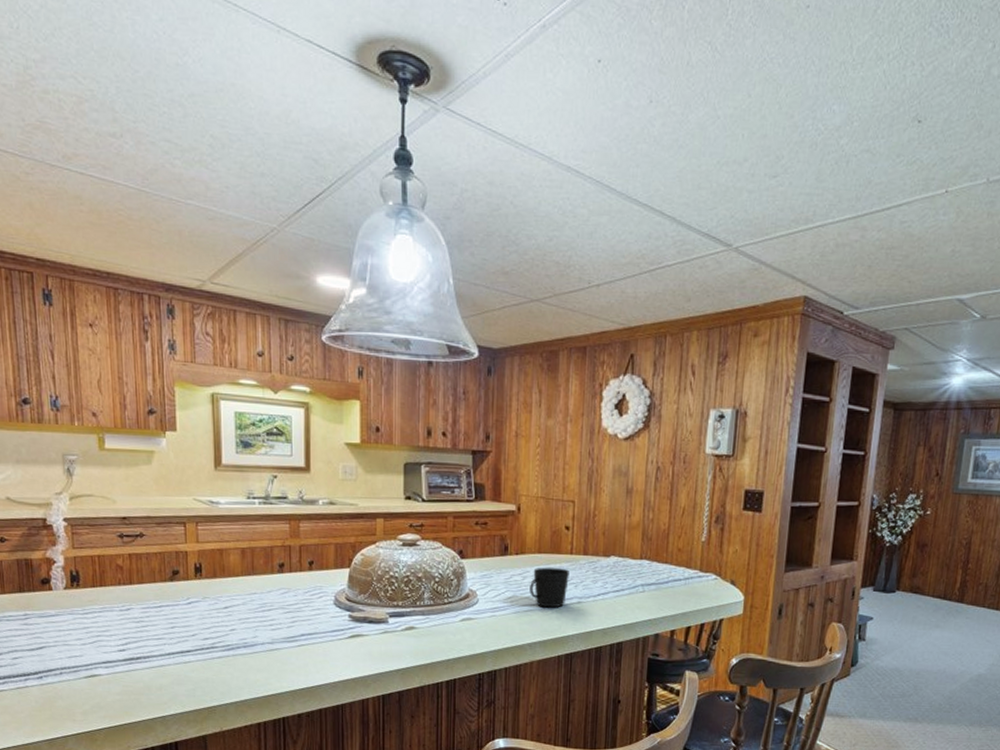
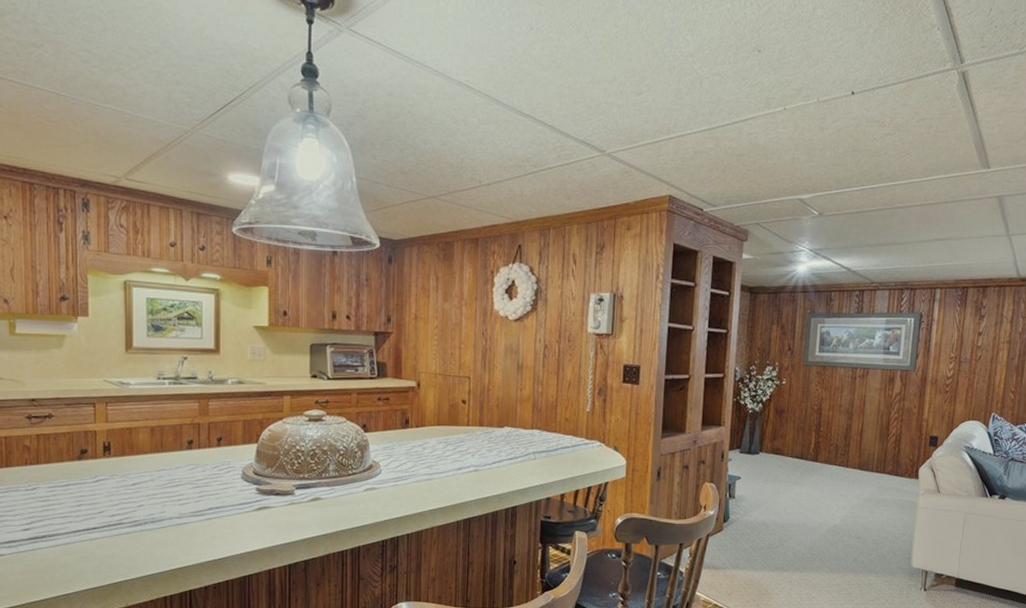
cup: present [530,567,569,608] -> none [430,438,466,476]

